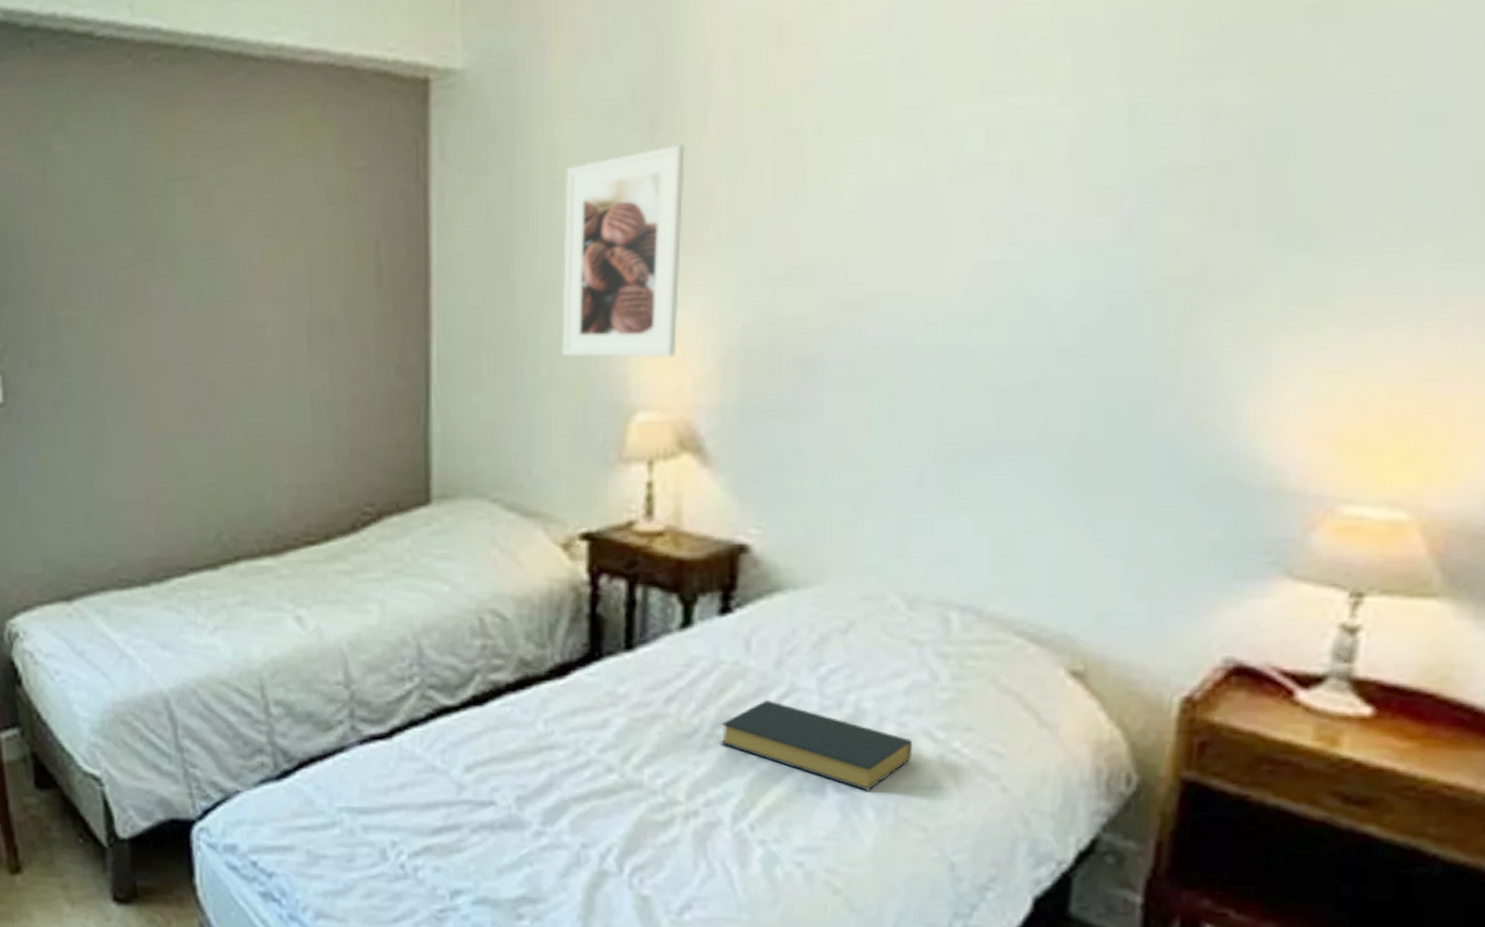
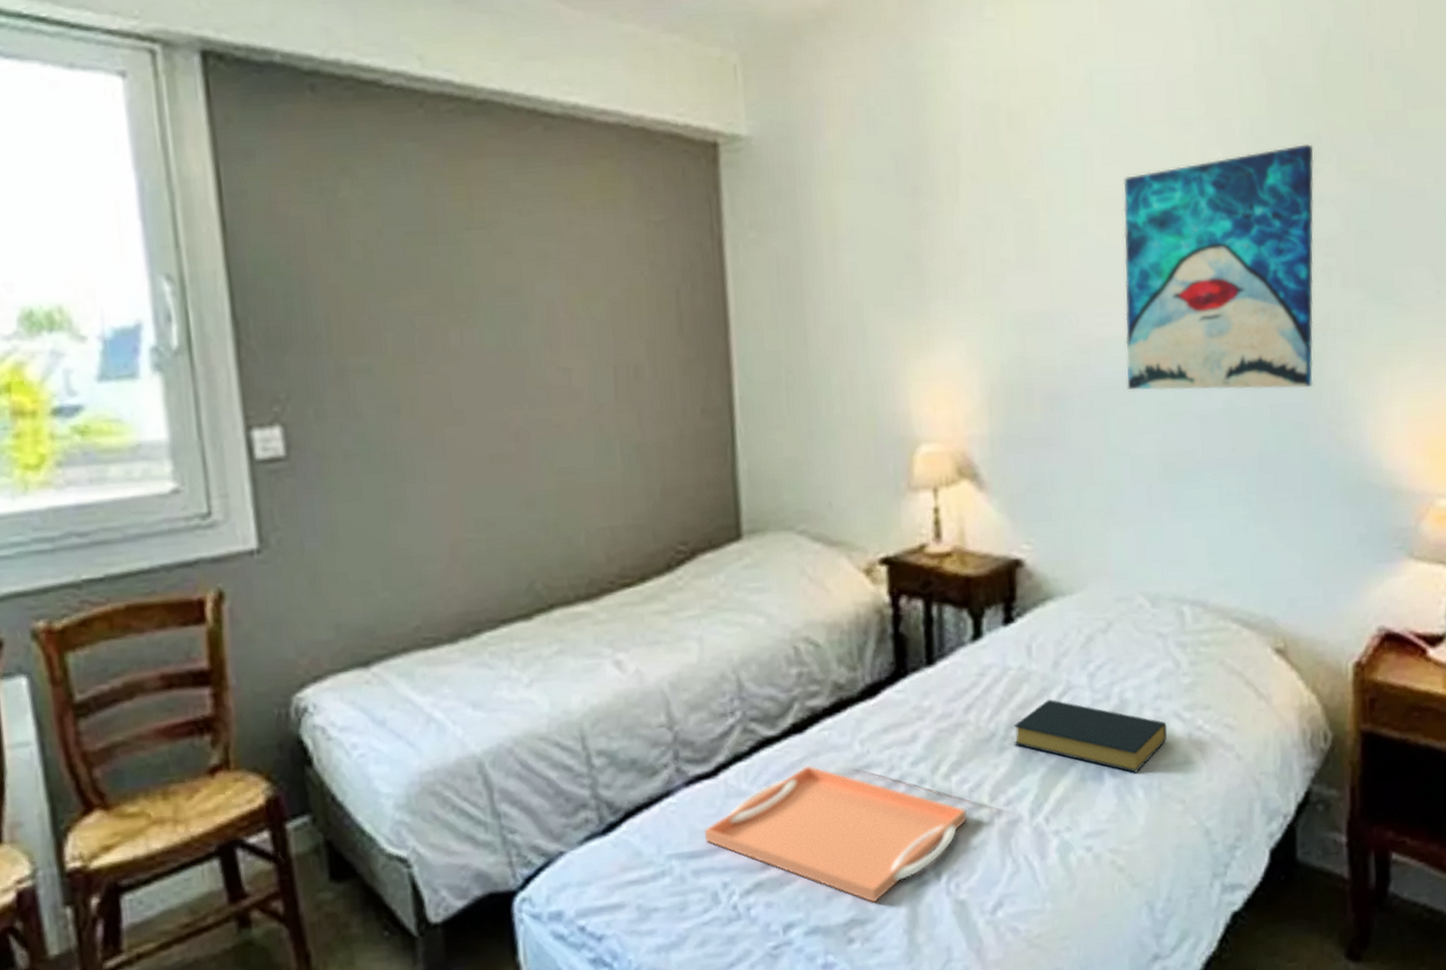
serving tray: none [376,739,658,884] -> present [705,765,967,903]
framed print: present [562,144,685,358] -> none [844,209,949,396]
wall art: none [903,41,1212,359] -> present [1123,144,1314,391]

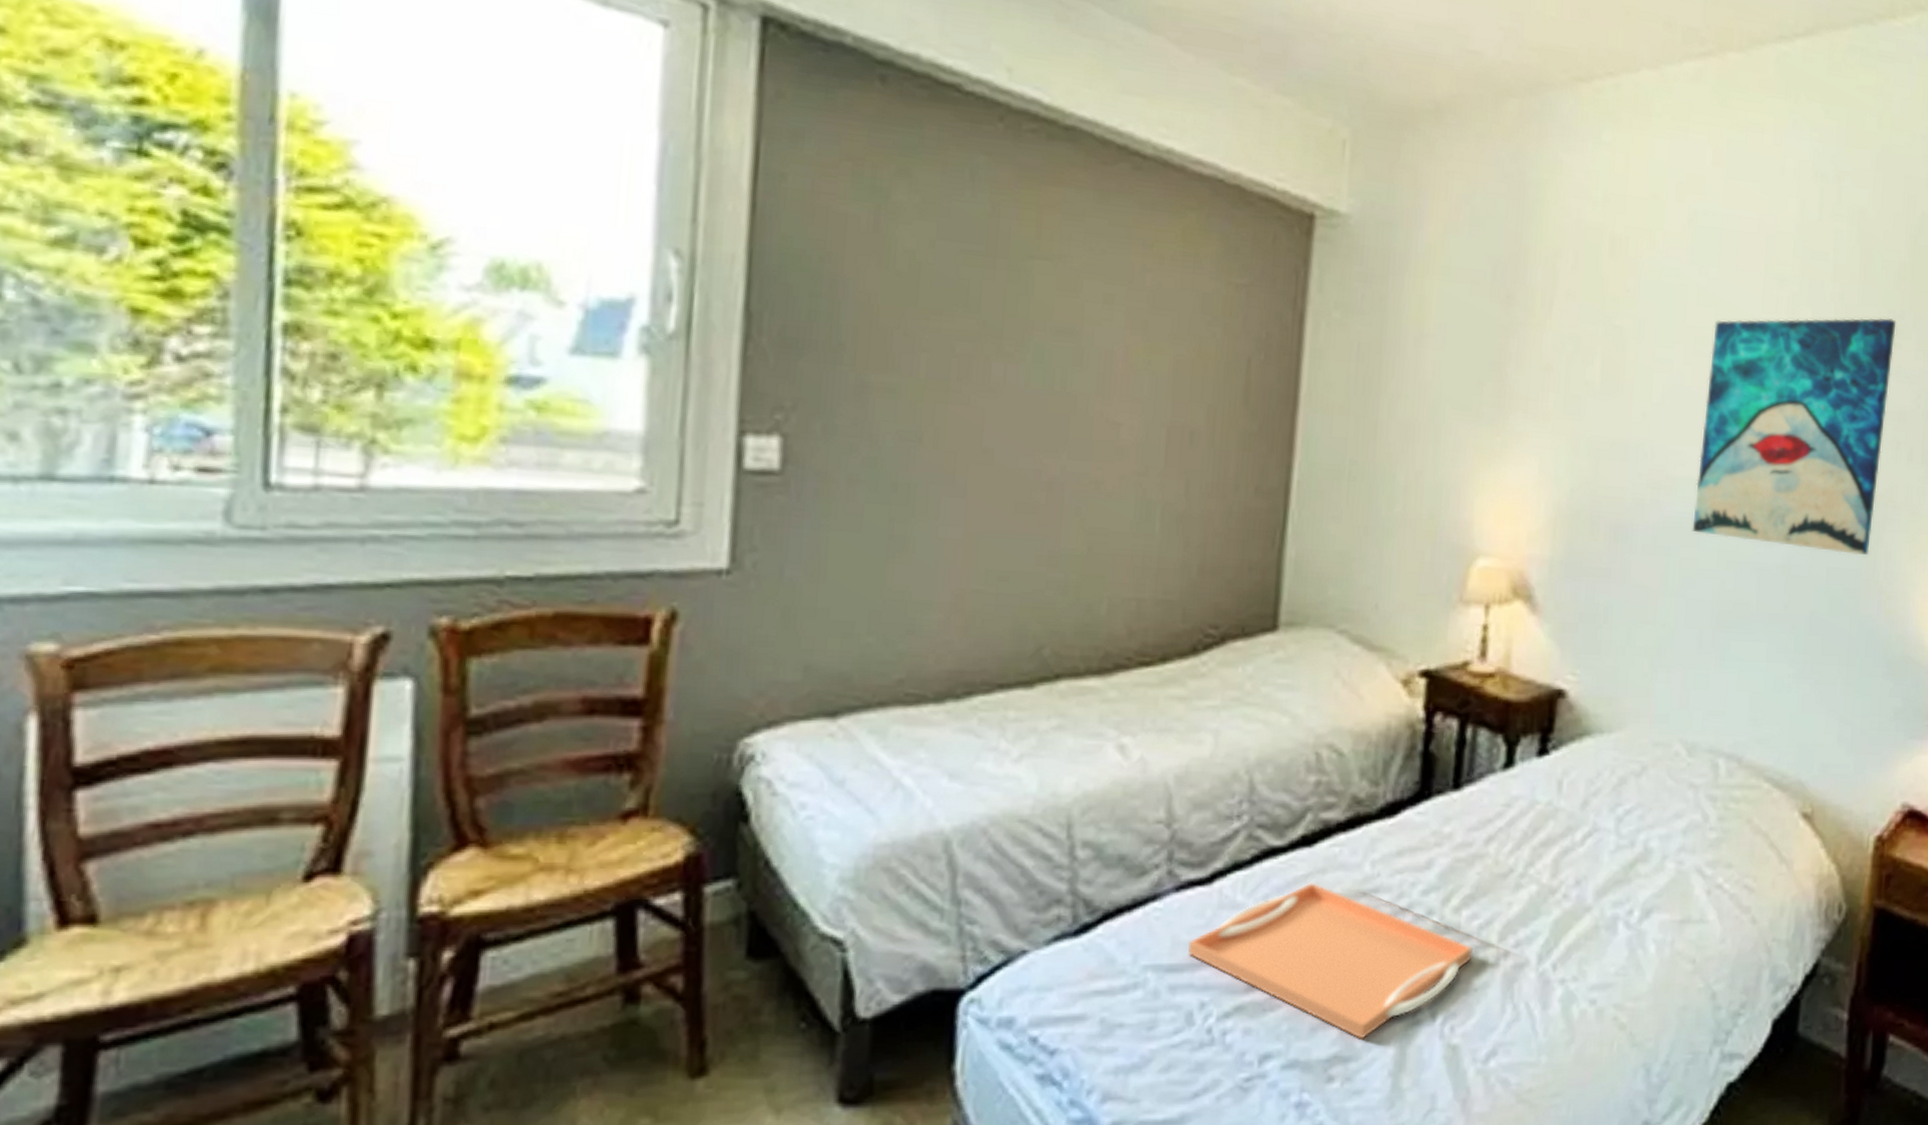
hardback book: present [1013,699,1168,773] -> none [1530,839,1688,926]

